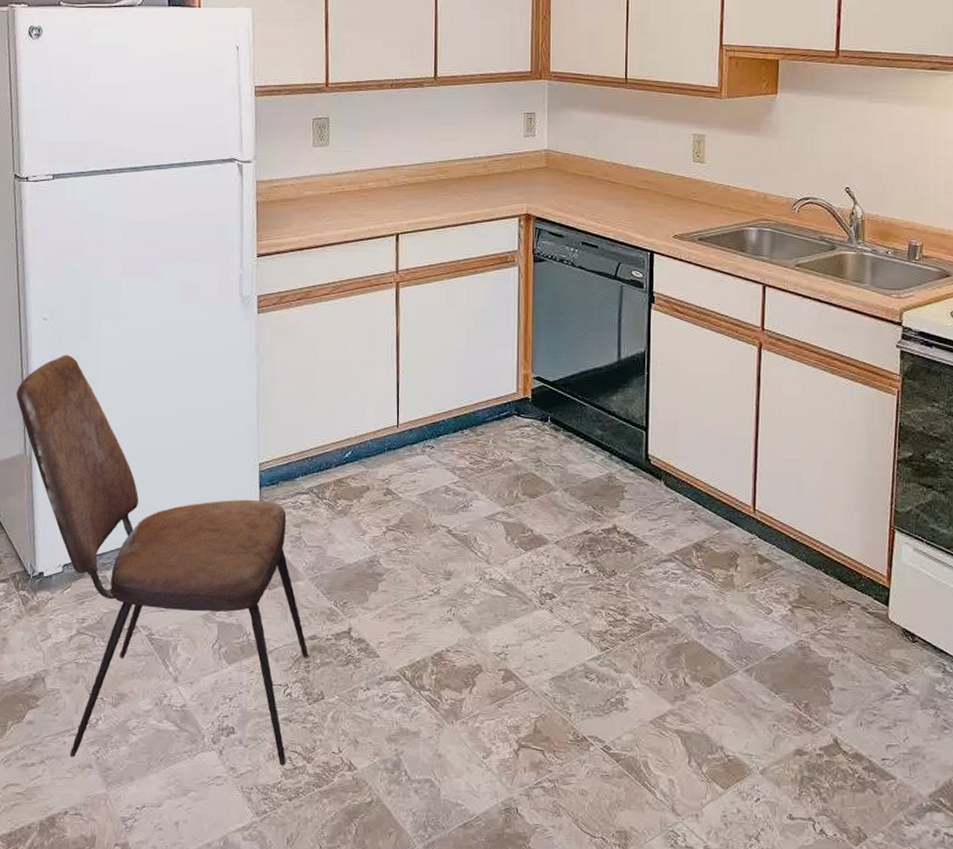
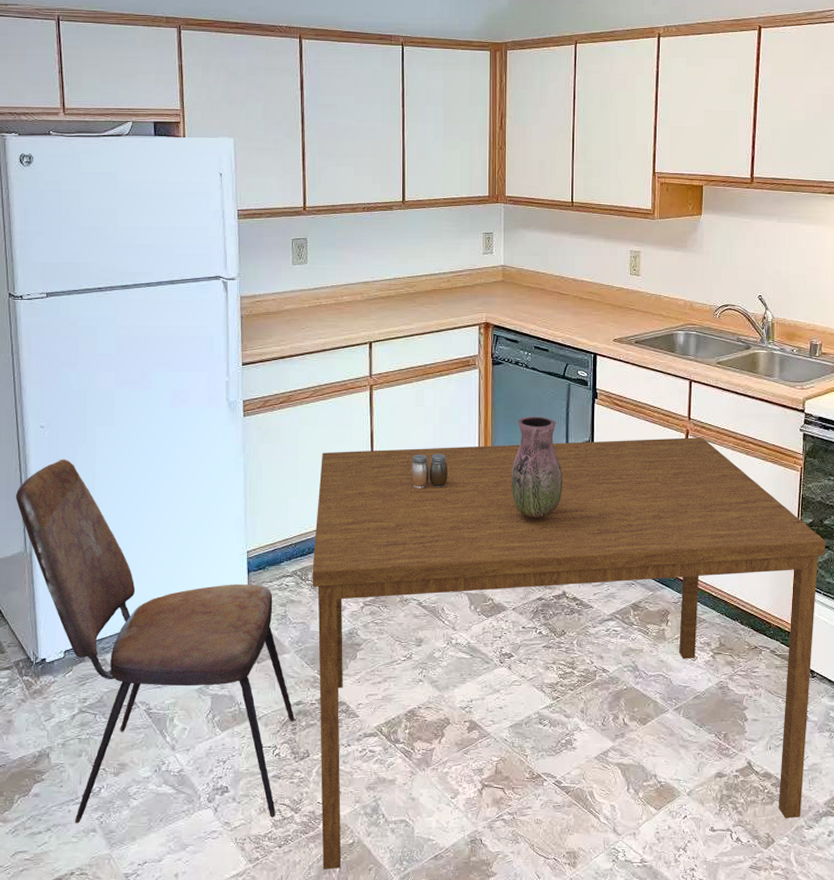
dining table: none [329,351,929,831] -> present [312,437,826,870]
salt and pepper shaker: none [440,361,482,401] -> present [411,454,448,488]
vase: none [555,321,613,439] -> present [512,416,562,518]

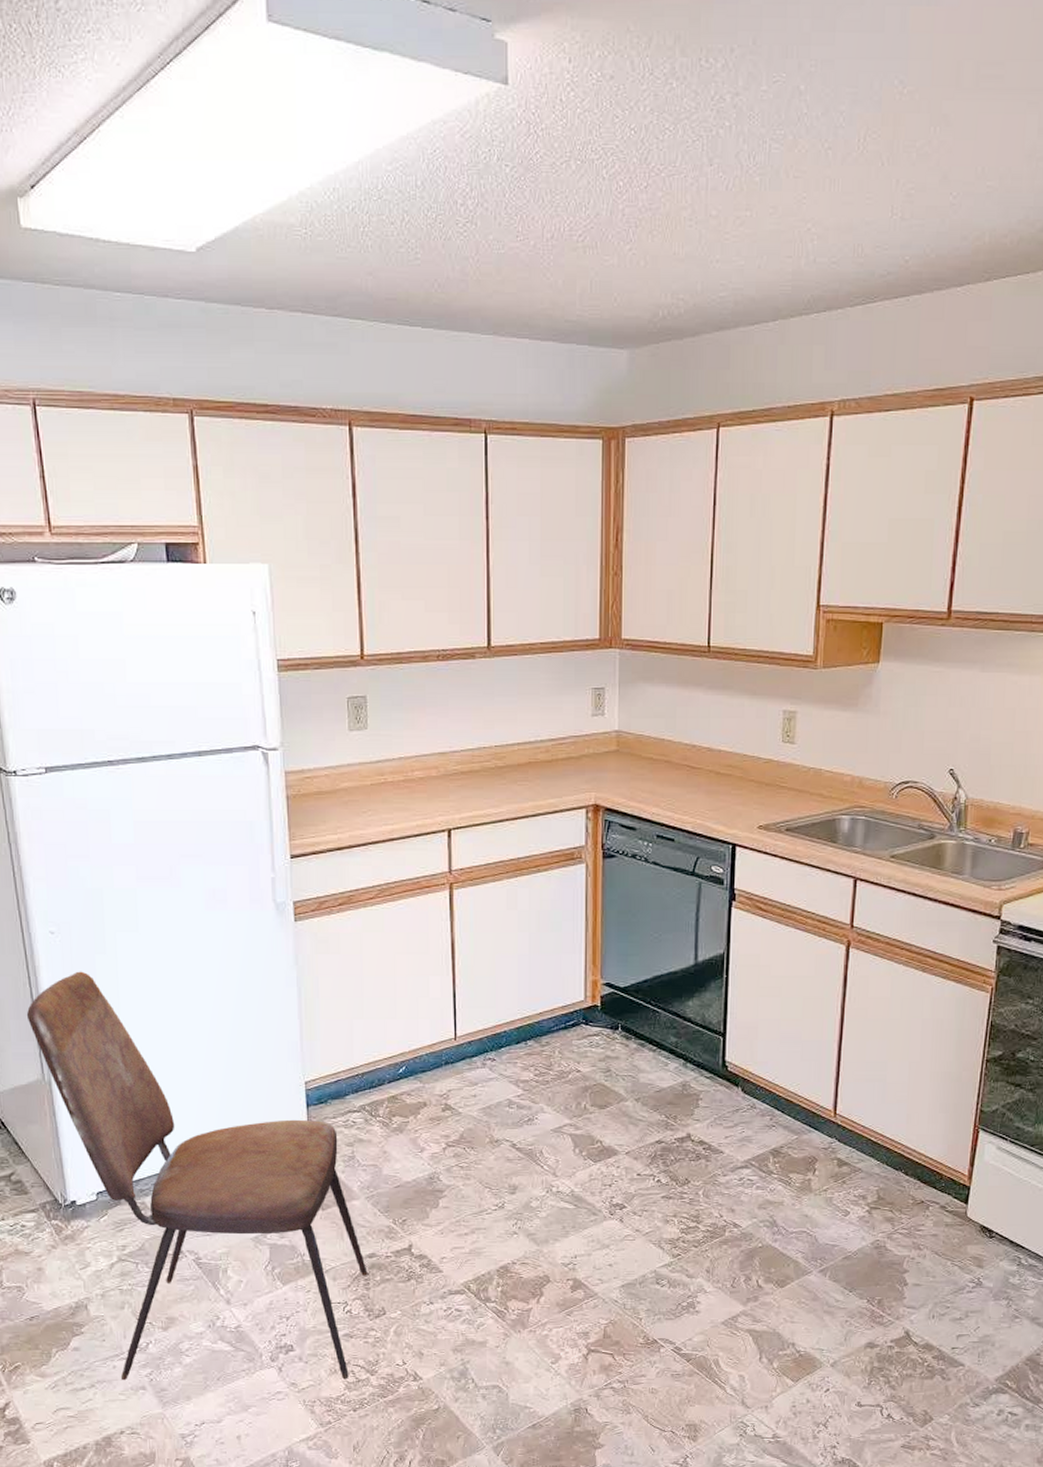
dining table: present [312,437,826,870] -> none [383,950,1017,1436]
salt and pepper shaker: present [411,454,448,488] -> none [501,968,547,1010]
vase: present [512,416,562,518] -> none [626,923,689,1047]

